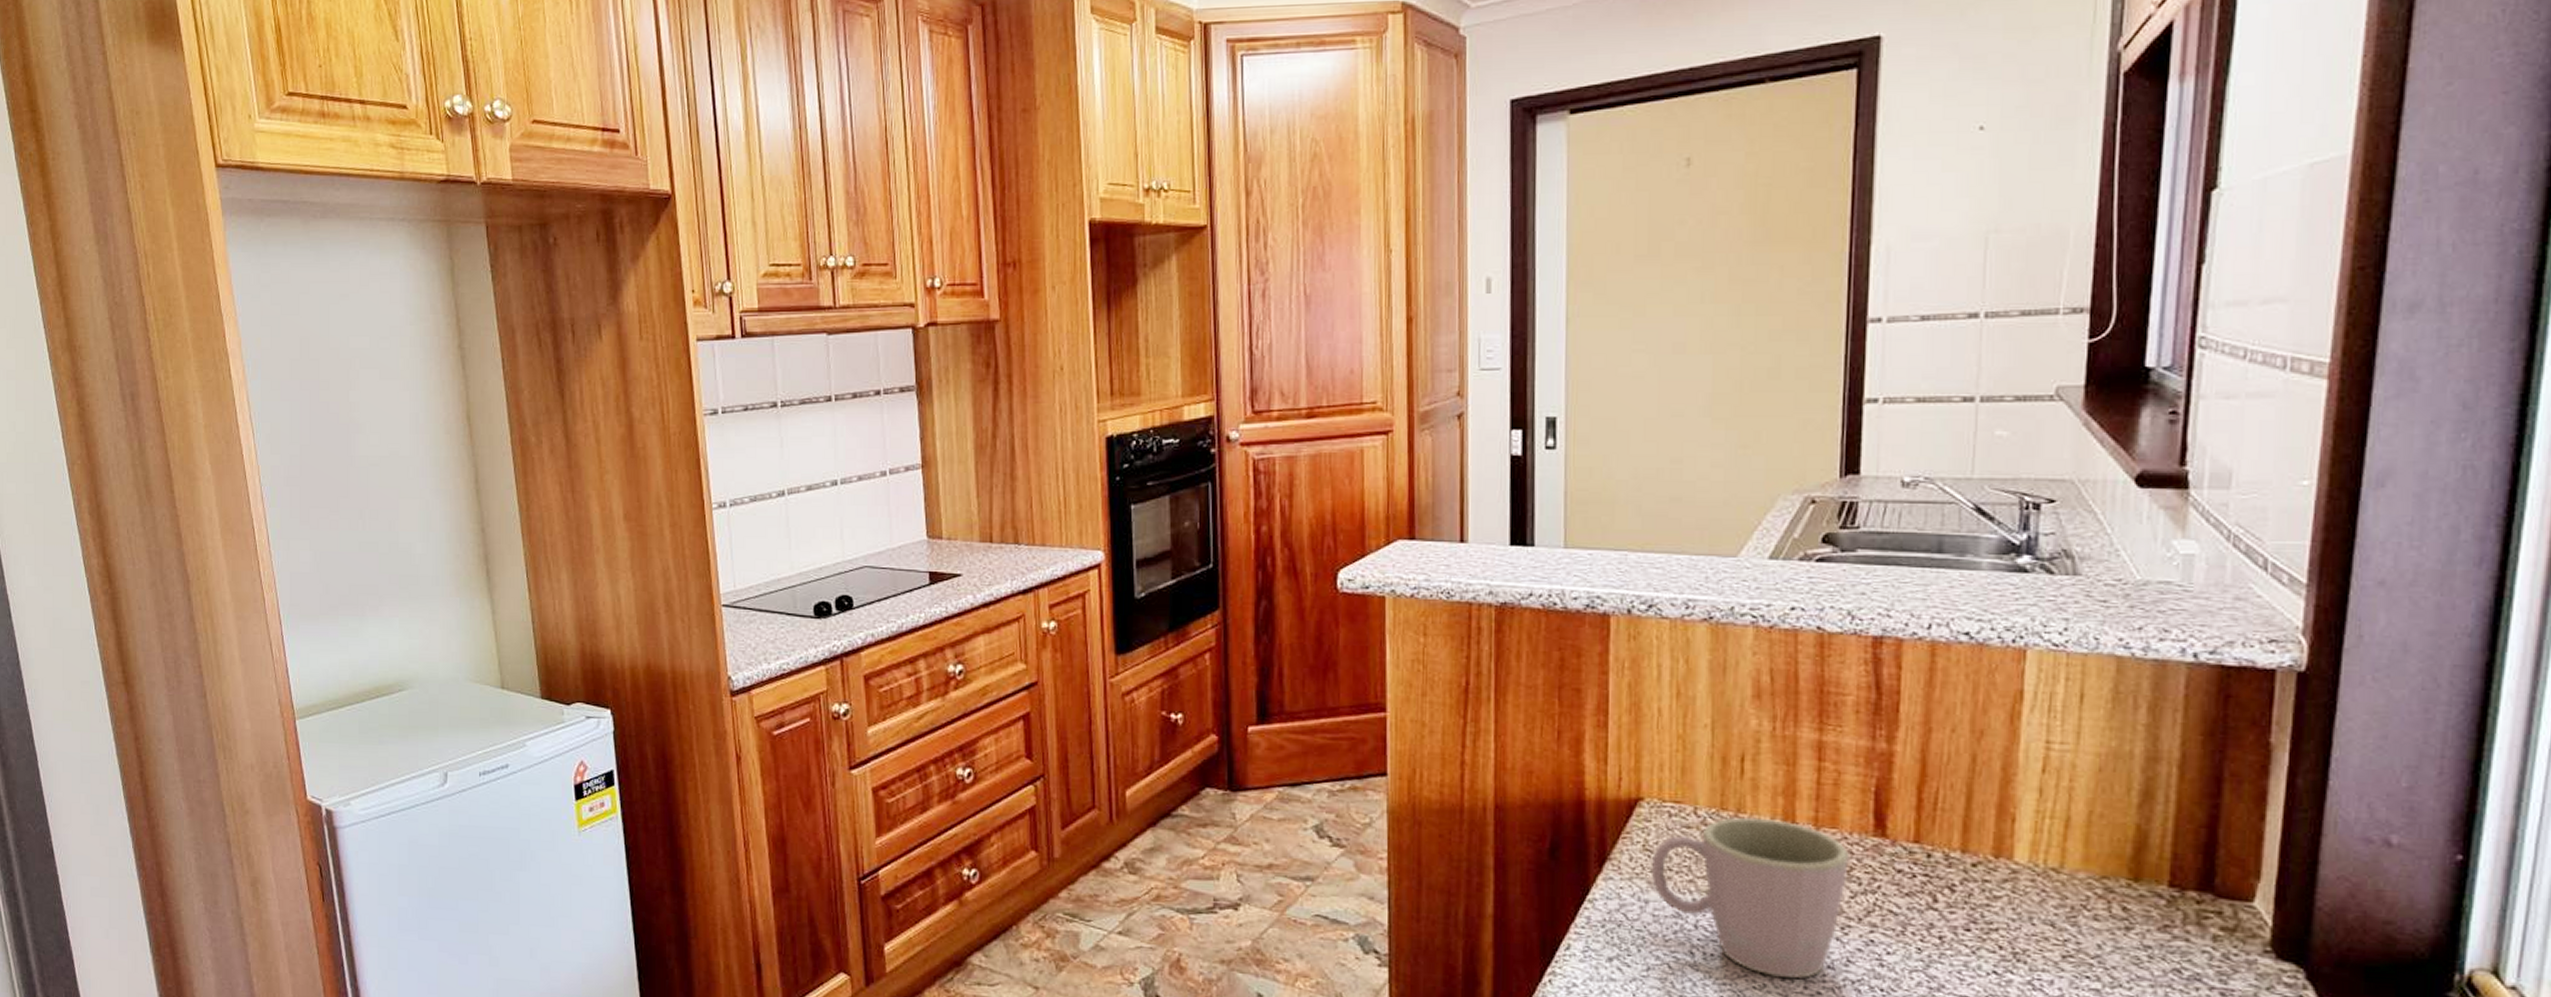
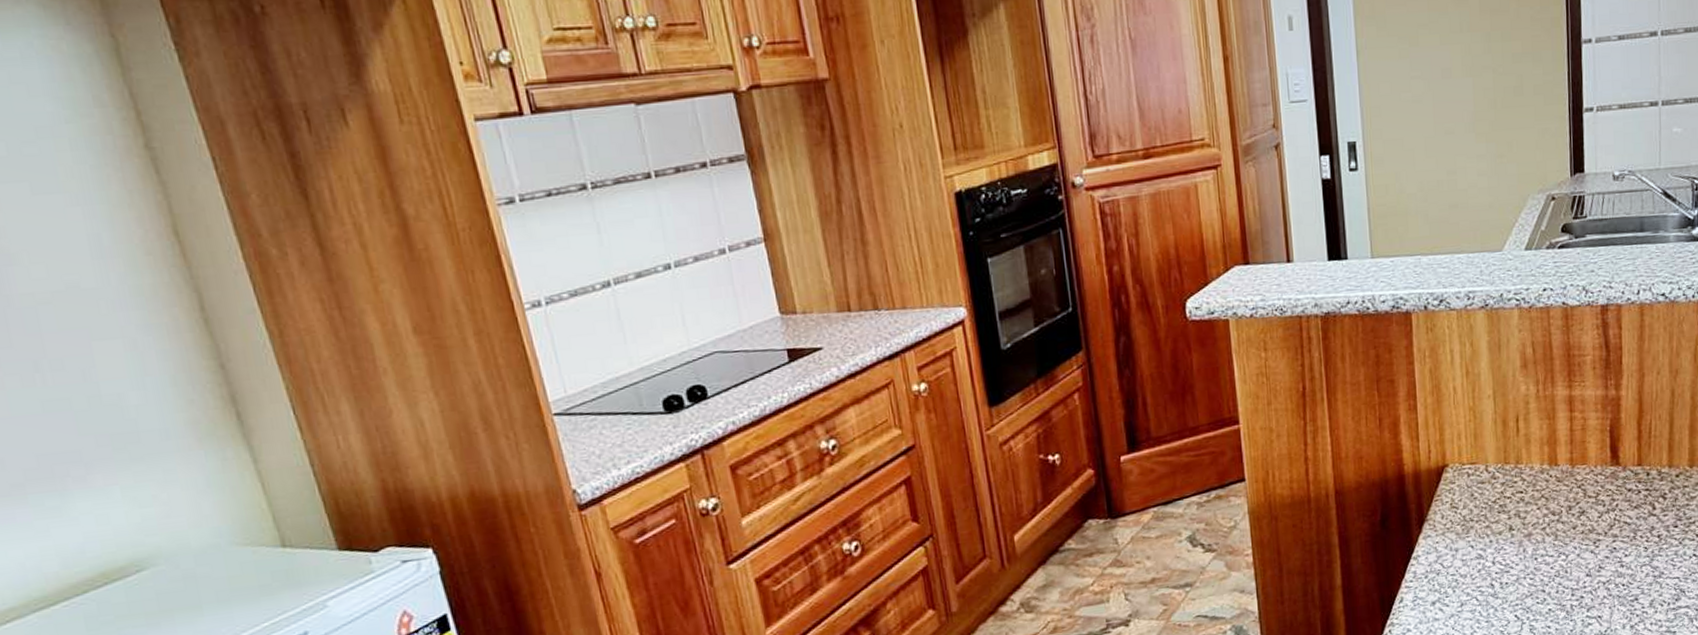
mug: present [1650,817,1851,979] -> none [1457,465,1597,591]

